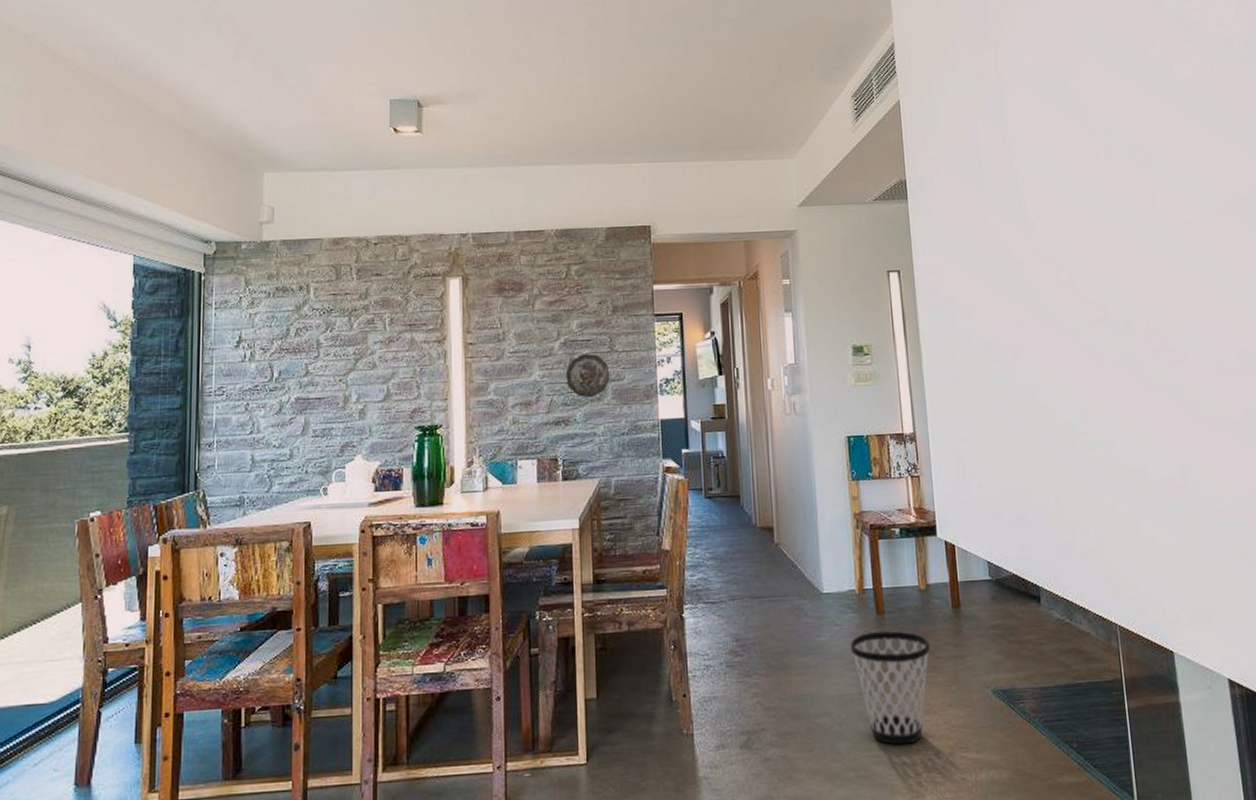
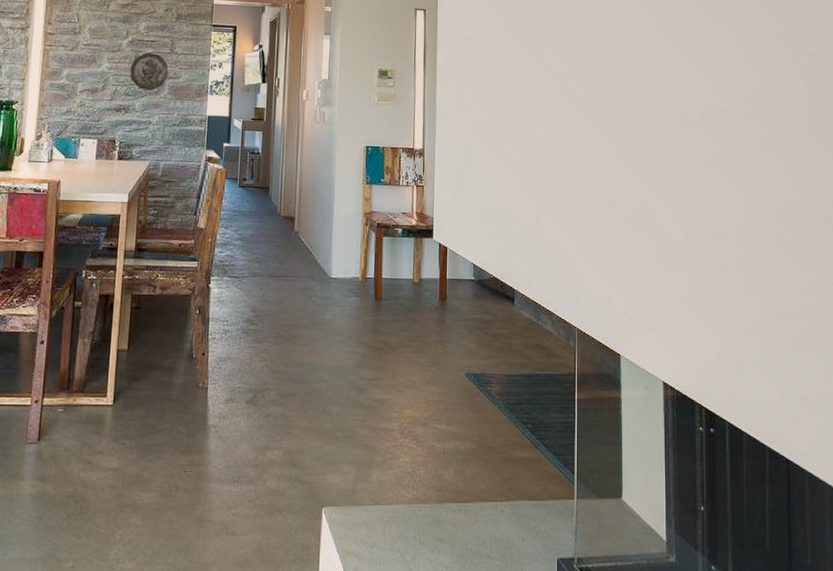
wastebasket: present [850,631,931,746] -> none [350,315,418,413]

